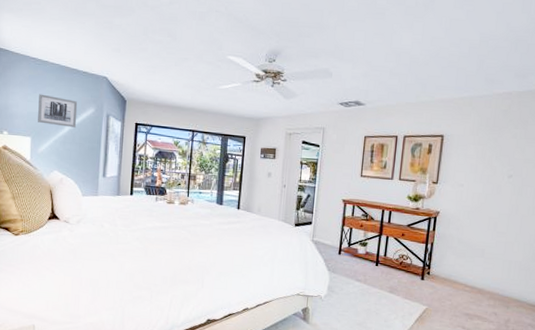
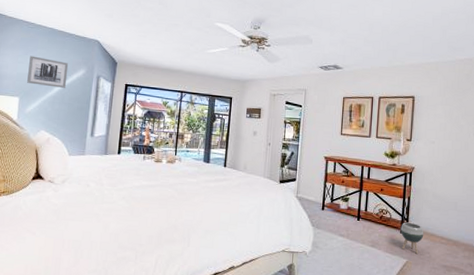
planter: none [421,268,447,301] -> present [400,222,424,254]

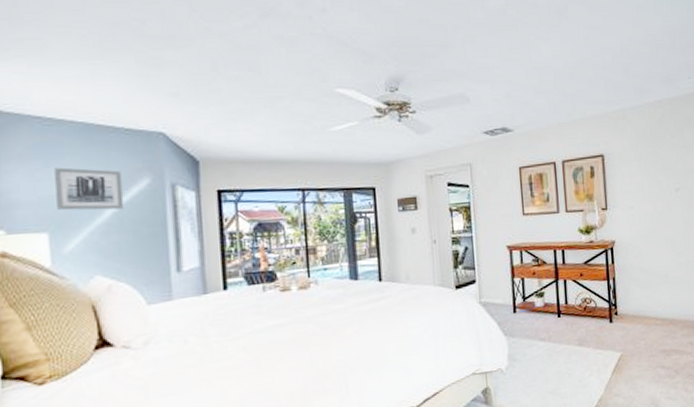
planter: present [400,222,424,254] -> none [609,307,636,343]

